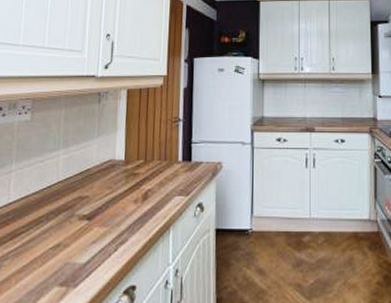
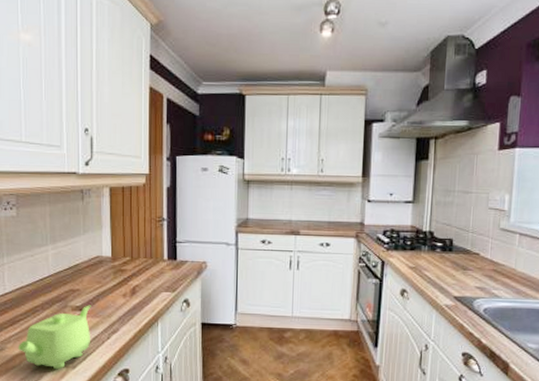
teapot: none [15,213,100,289] -> present [17,305,91,369]

